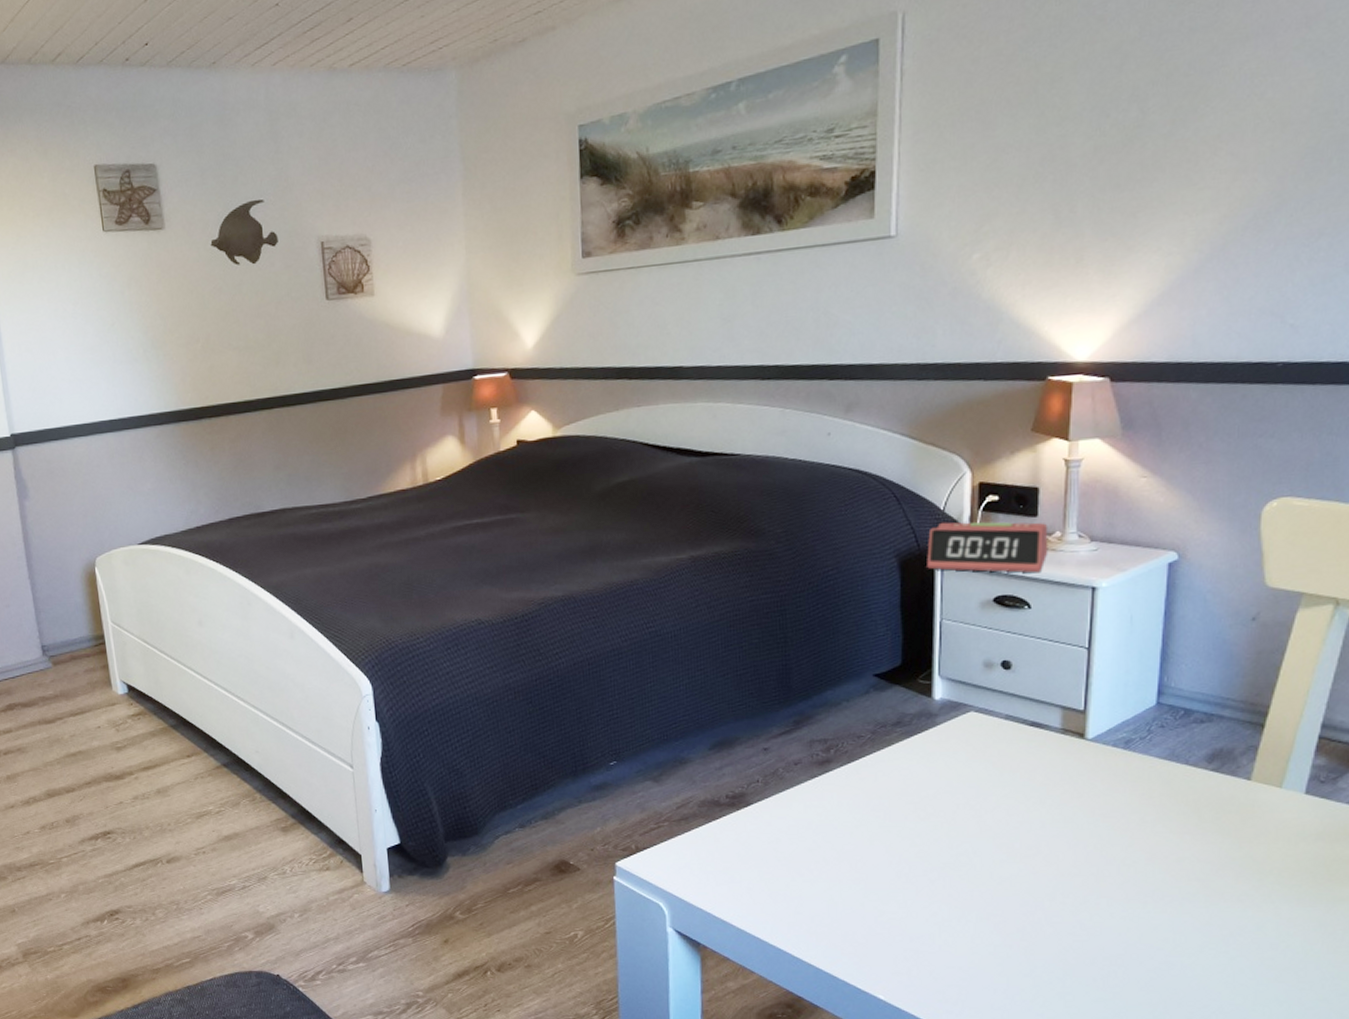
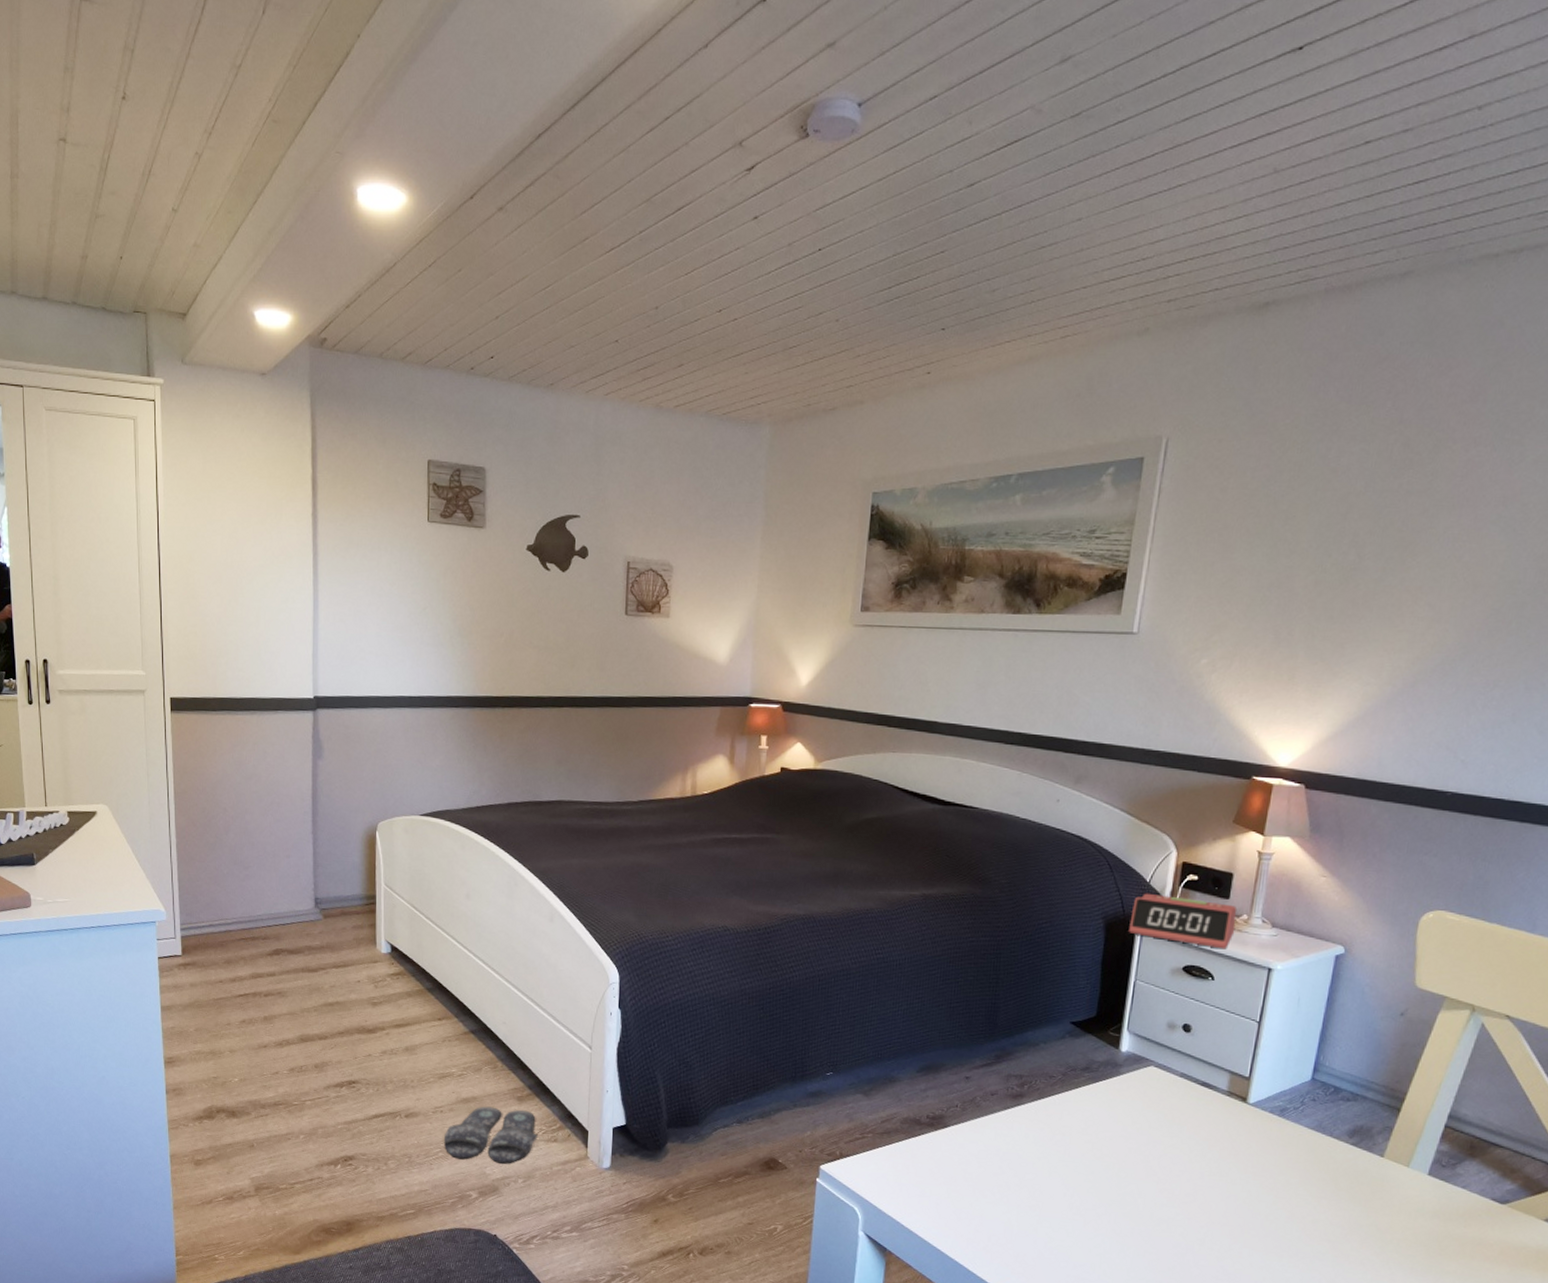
slippers: none [210,840,309,900] -> present [443,1106,538,1164]

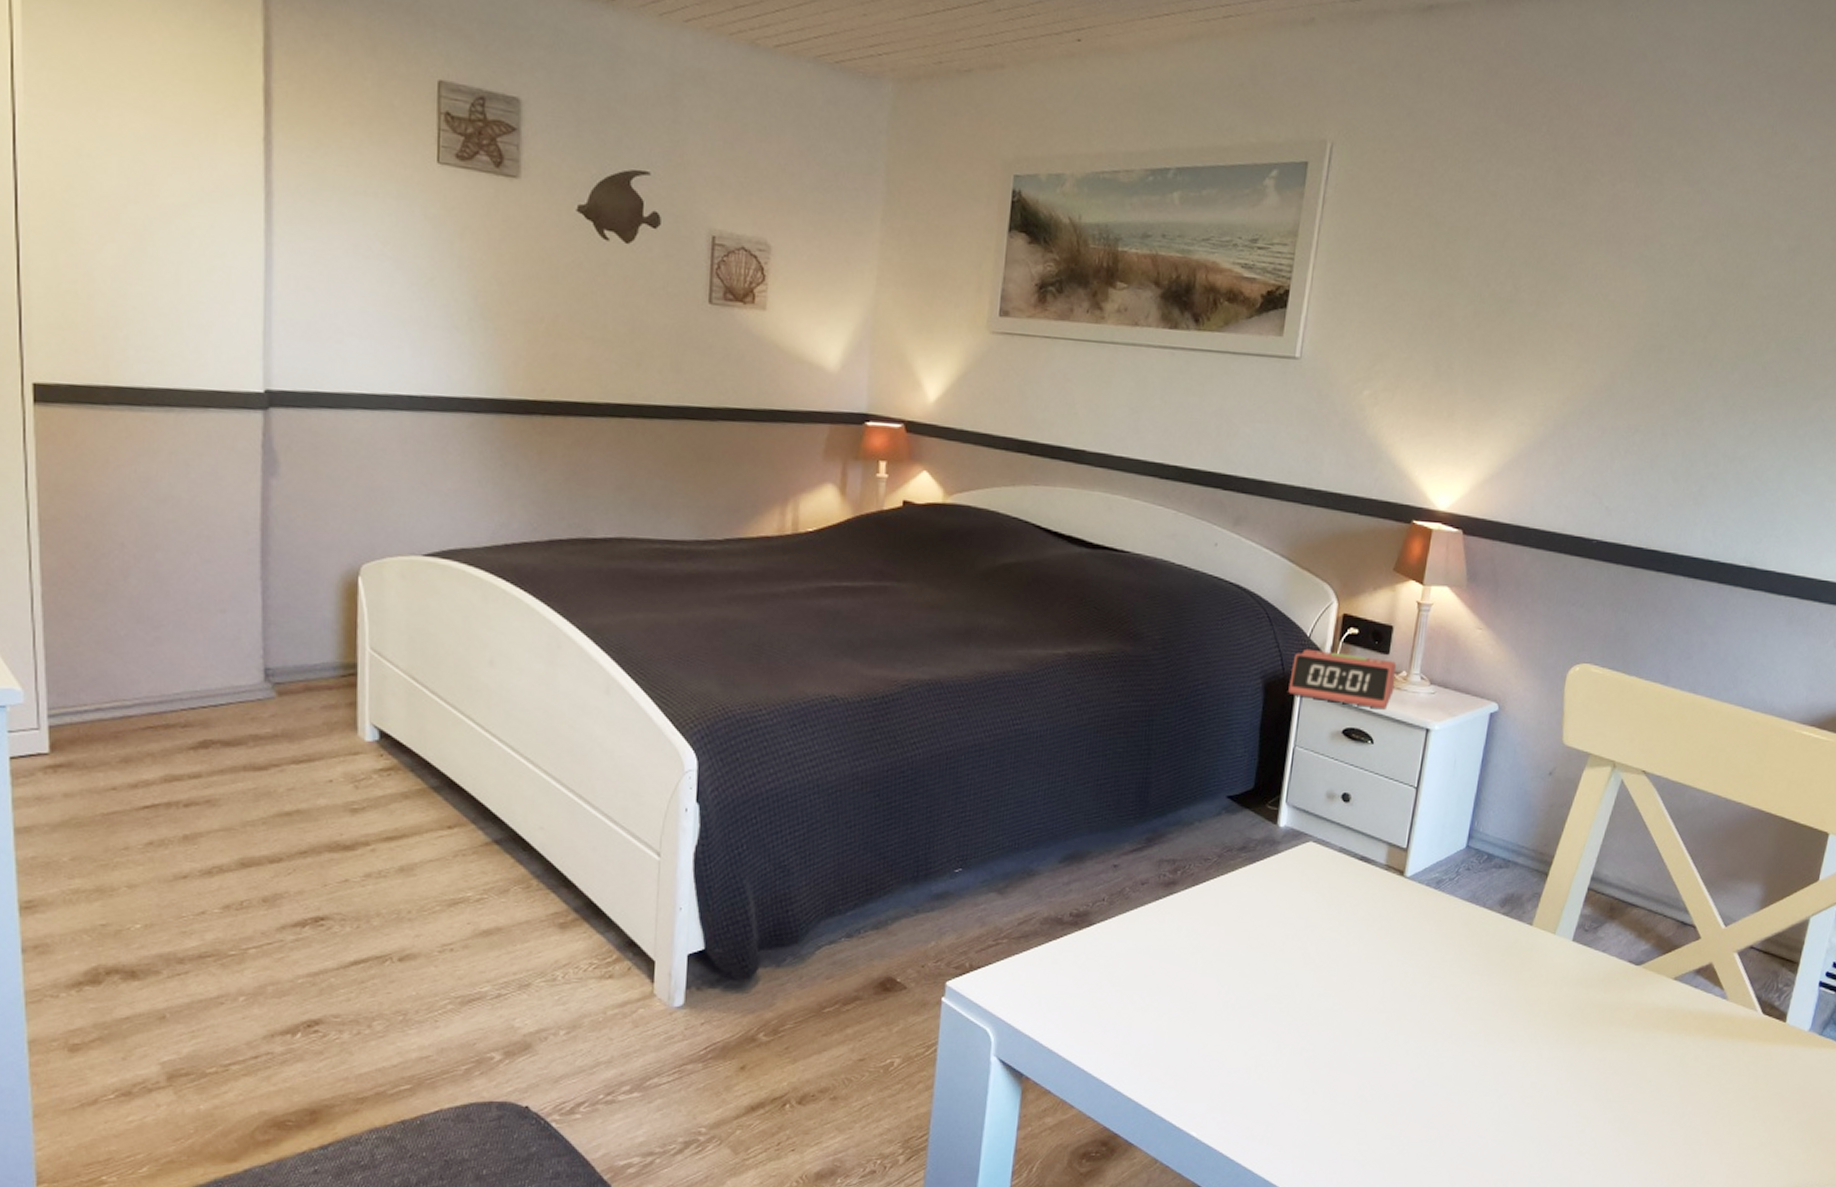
slippers: present [443,1106,538,1164] -> none [454,938,587,1012]

